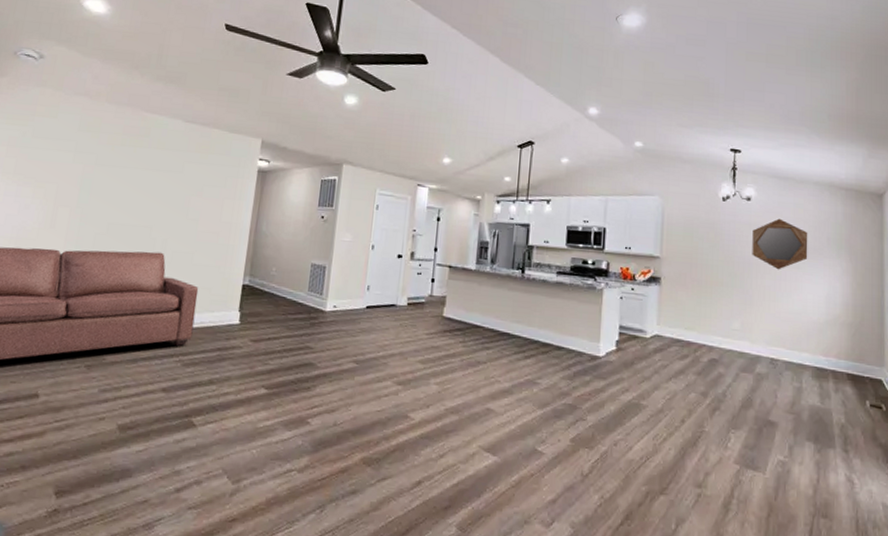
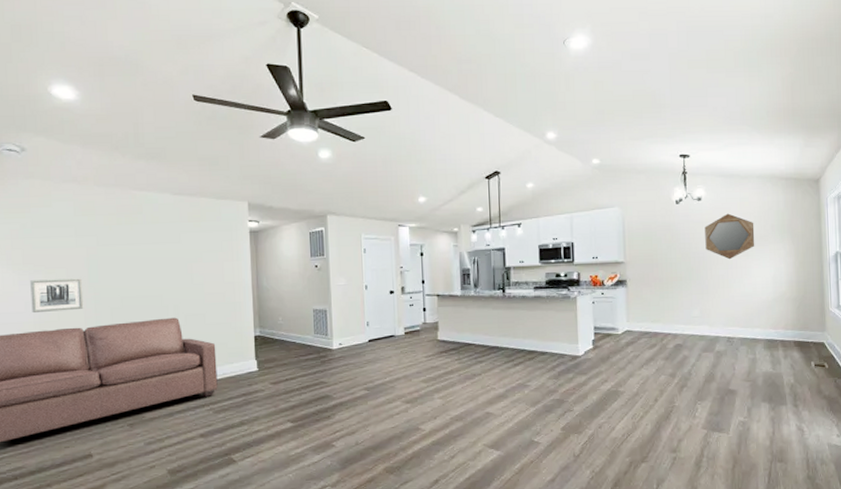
wall art: none [10,192,72,230] -> present [30,278,84,312]

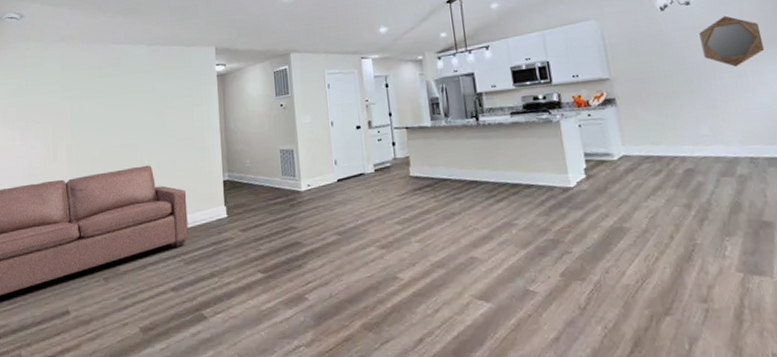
wall art: present [30,278,84,312] -> none [22,131,67,167]

